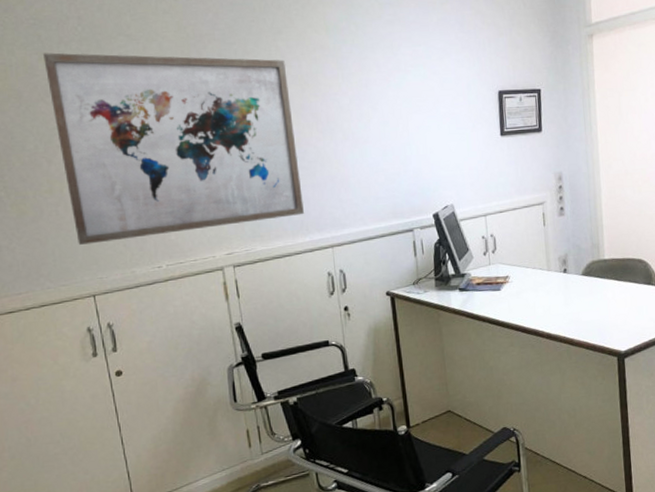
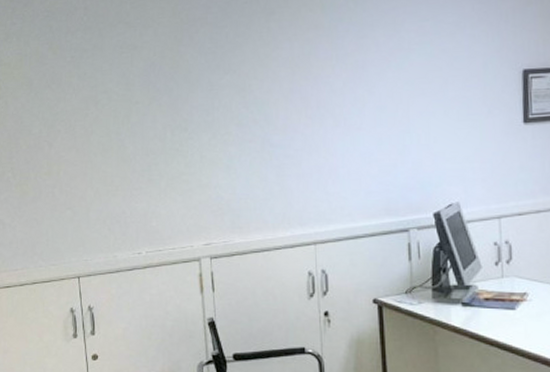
wall art: present [43,53,304,245] -> none [53,41,286,226]

